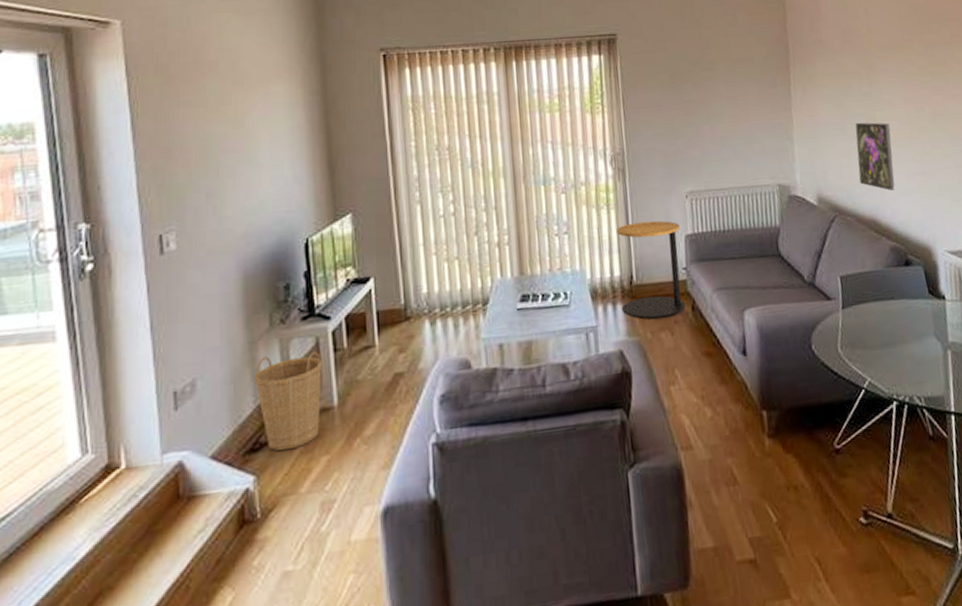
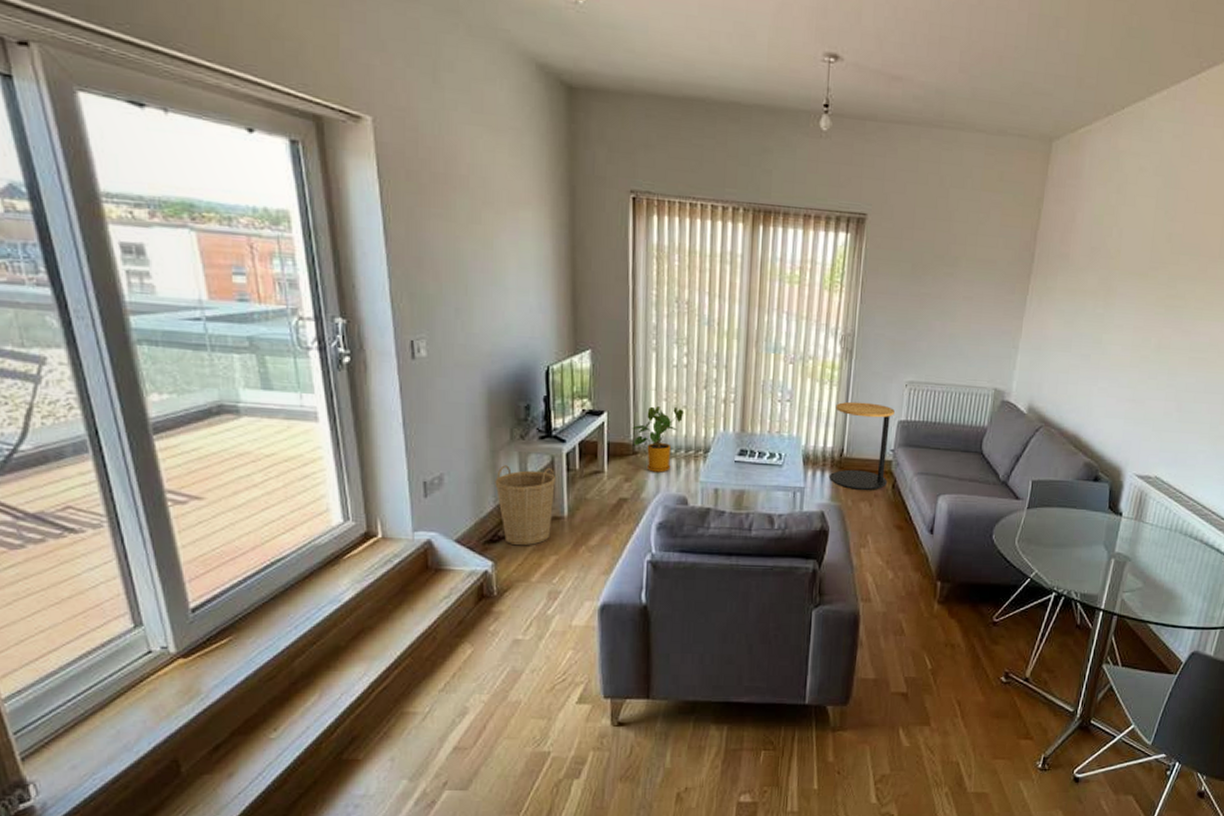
house plant: none [402,260,457,337] -> present [632,406,685,473]
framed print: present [855,122,895,191] -> none [1072,342,1114,412]

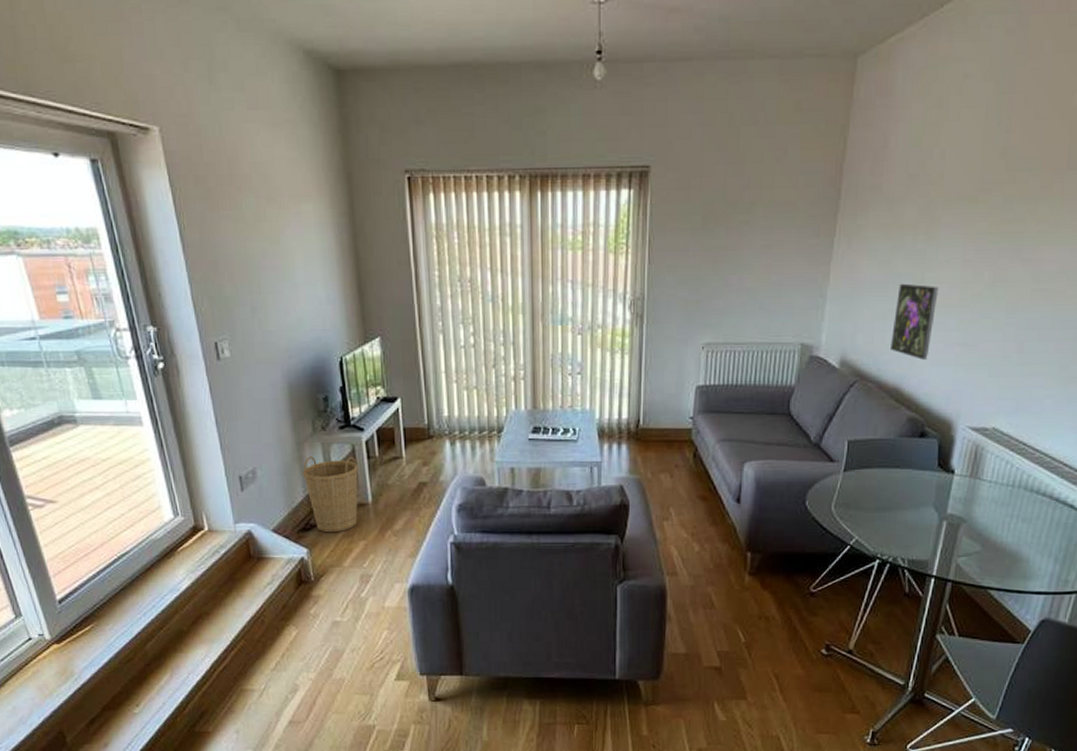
house plant: present [632,406,685,473] -> none [425,389,475,455]
side table: present [830,401,895,490] -> none [627,369,692,461]
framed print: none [1072,342,1114,412] -> present [891,283,939,360]

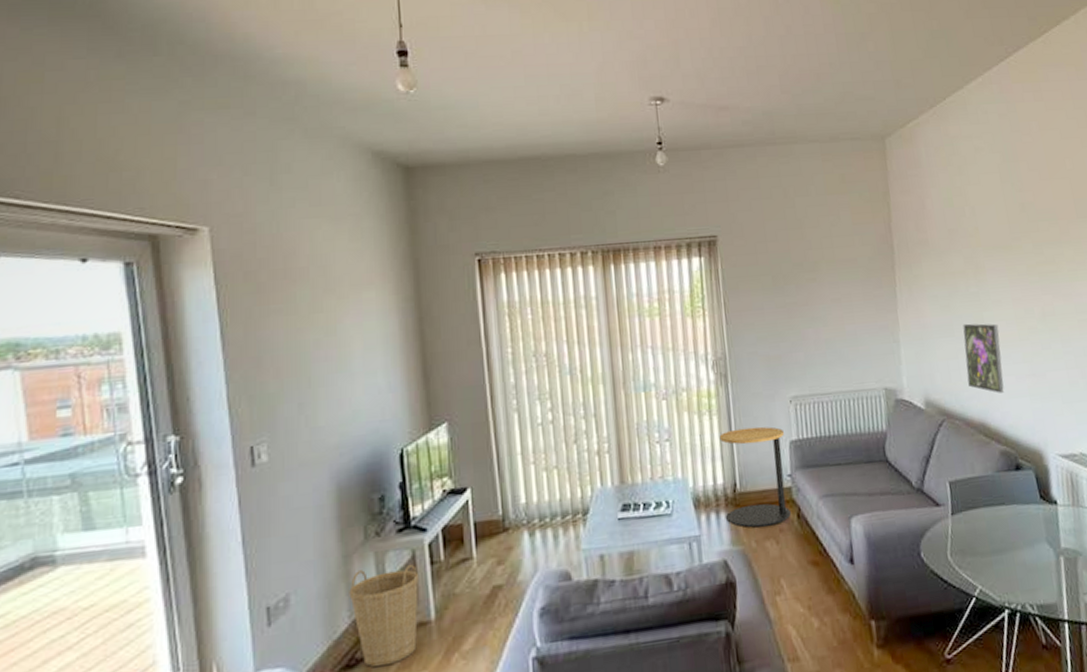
side table: none [627,369,692,461] -> present [719,426,791,528]

